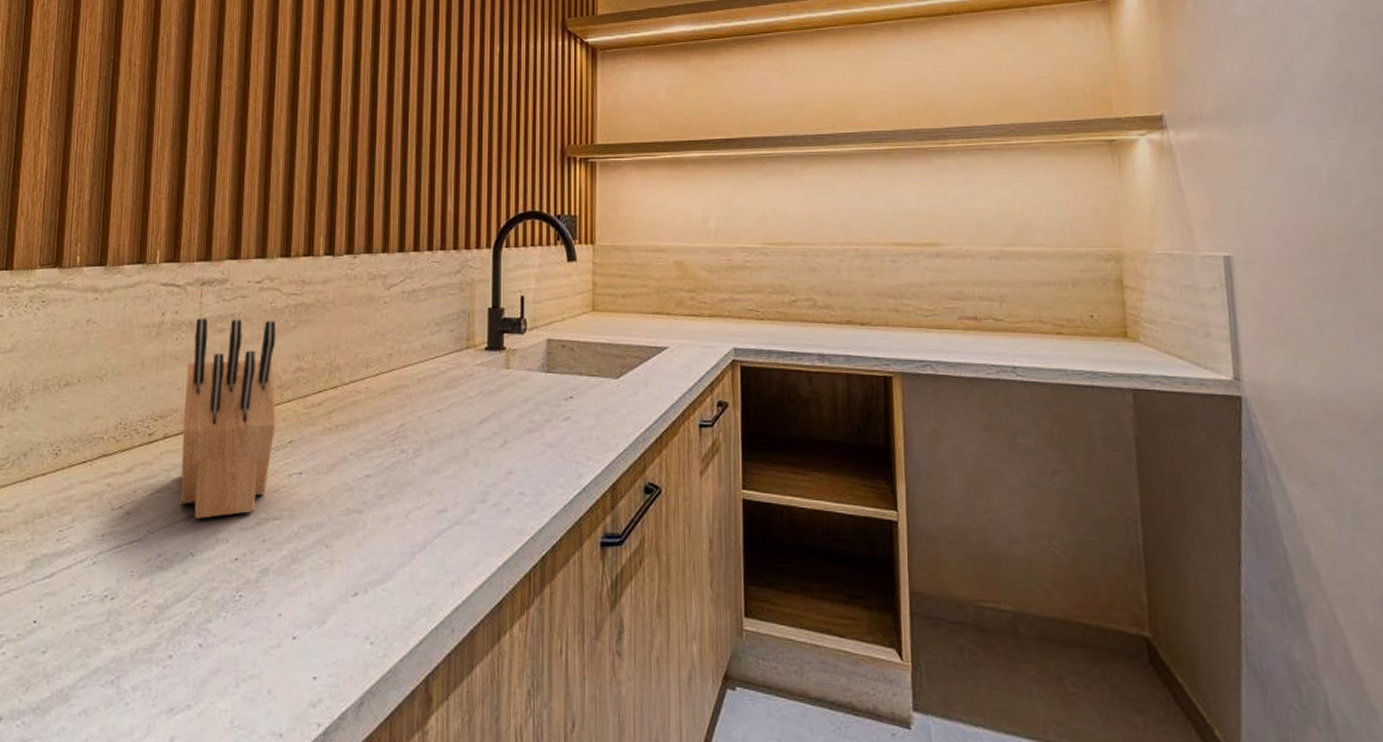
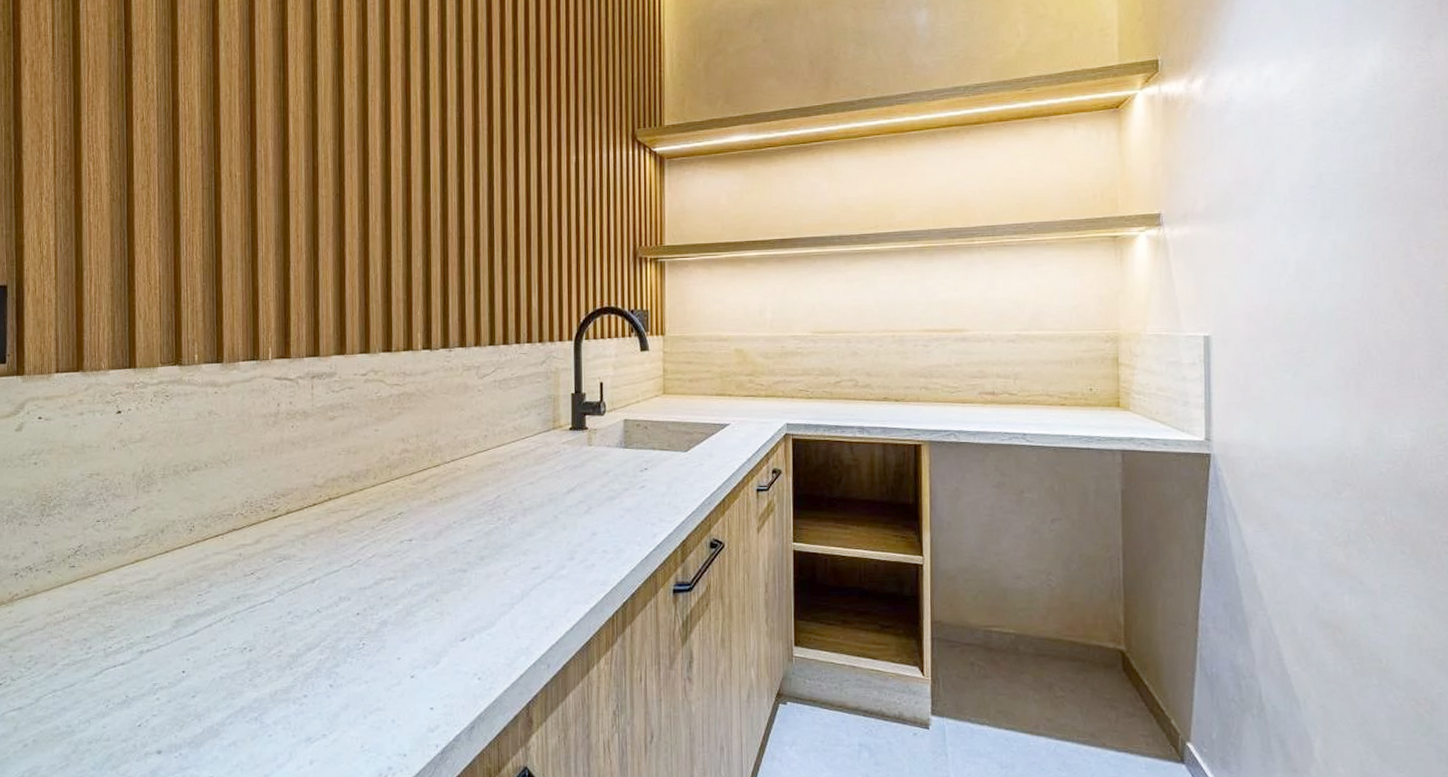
knife block: present [181,318,276,519] -> none [303,408,387,581]

